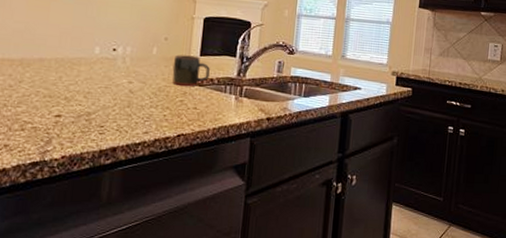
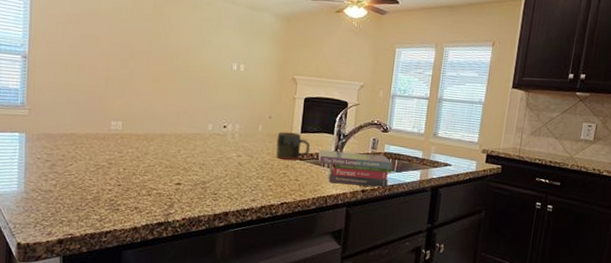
books: none [219,74,299,115] -> present [318,149,392,188]

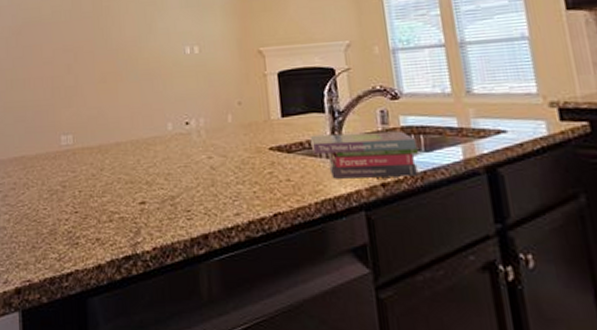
mug: present [276,131,310,160] -> none [252,118,297,155]

